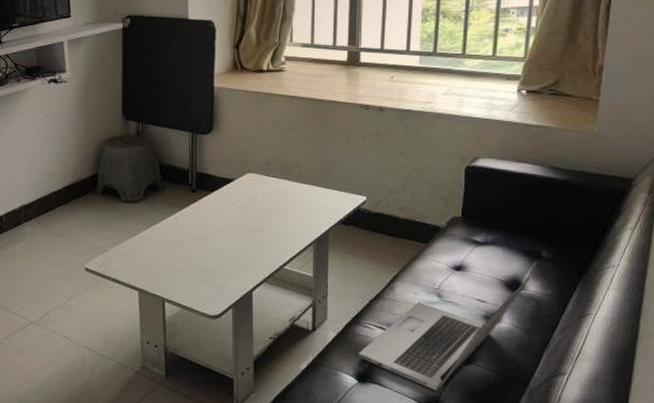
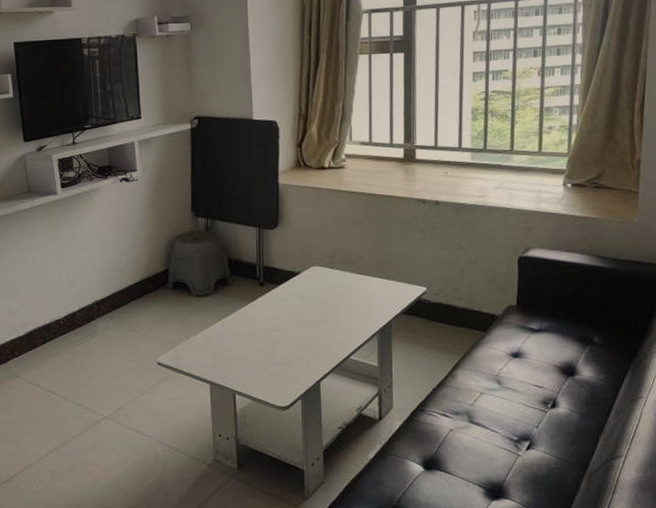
laptop: present [357,276,531,391] -> none [423,361,584,477]

